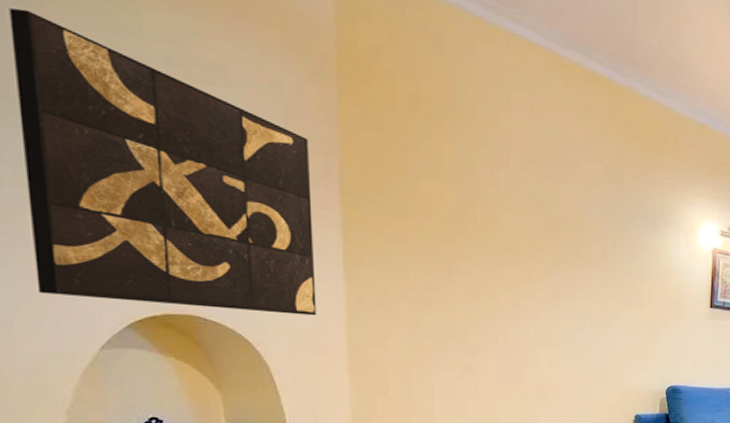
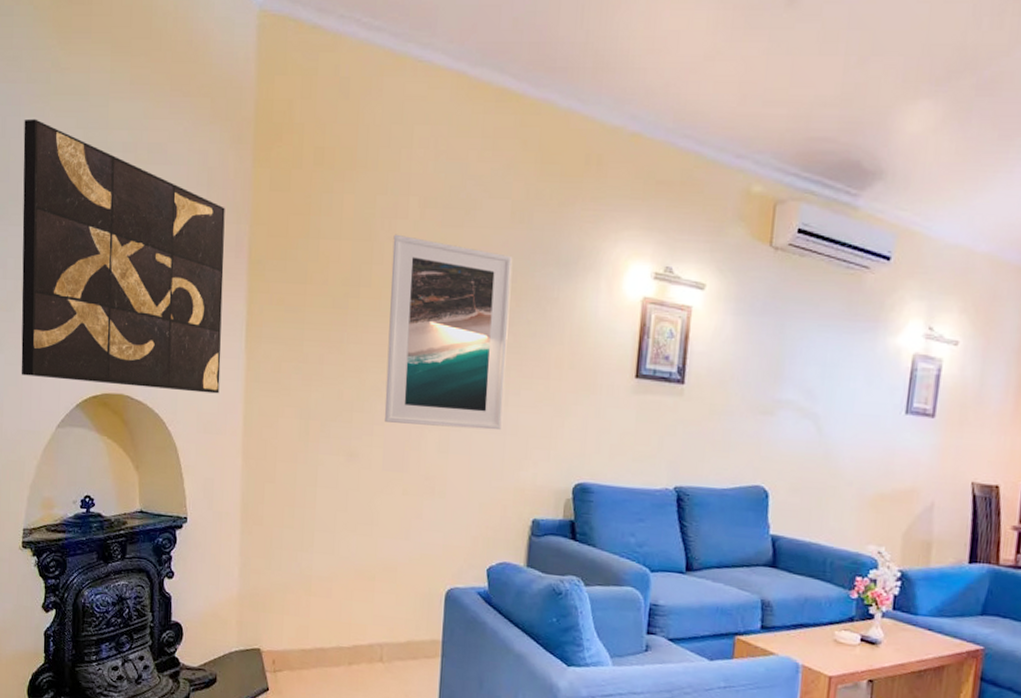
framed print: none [496,181,608,347] -> present [384,234,513,431]

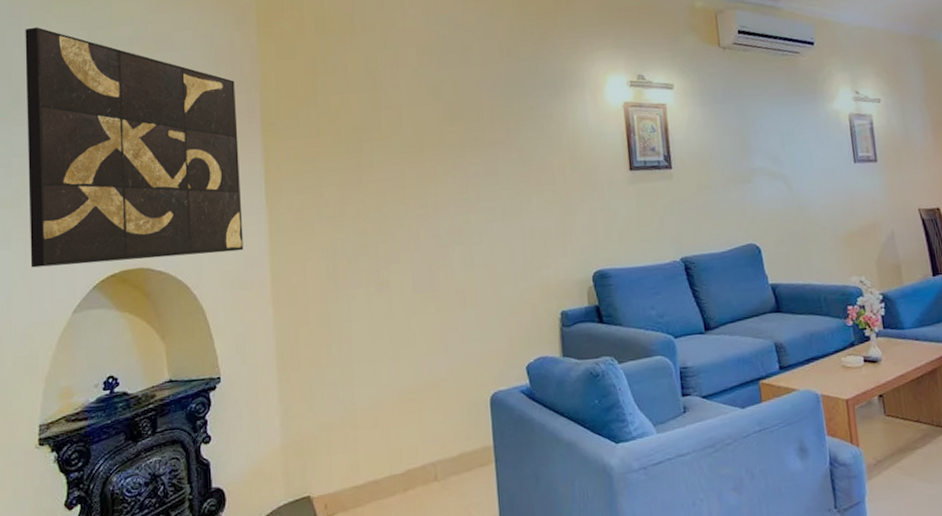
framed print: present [384,234,513,431] -> none [397,81,520,248]

